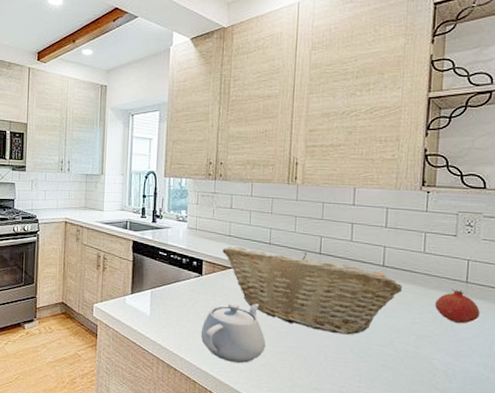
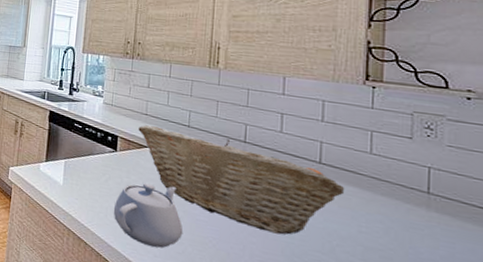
fruit: present [435,288,480,324] -> none [387,198,448,242]

